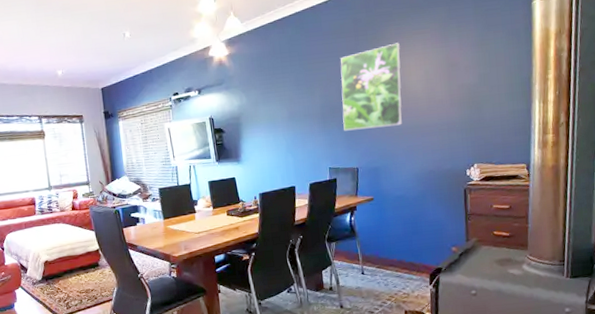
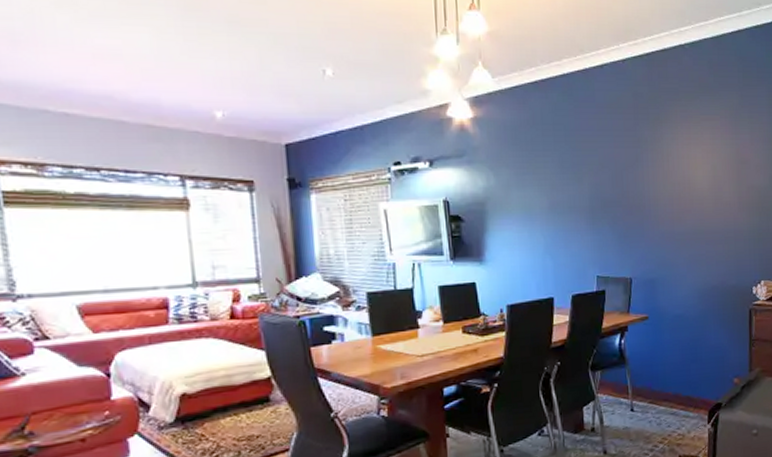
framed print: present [340,42,403,131] -> none [615,128,687,231]

